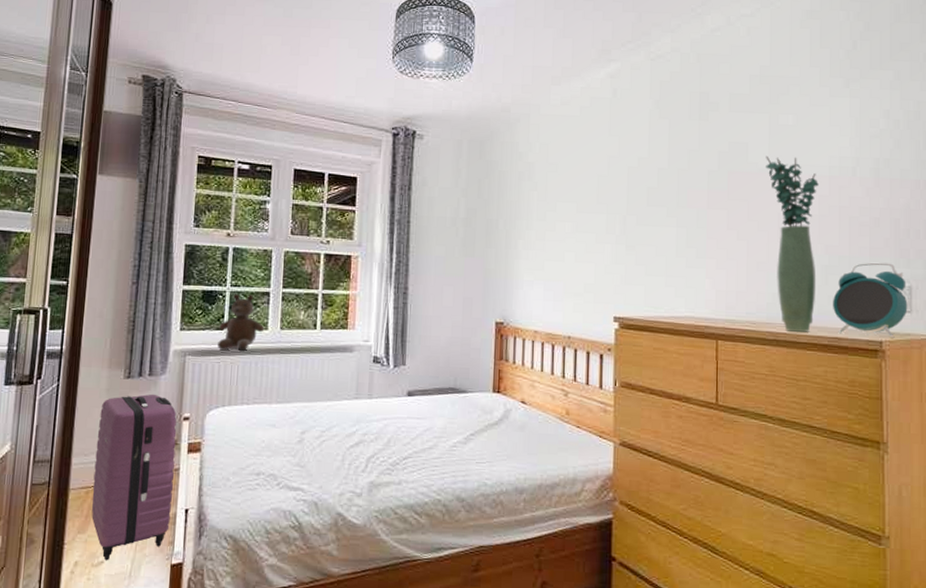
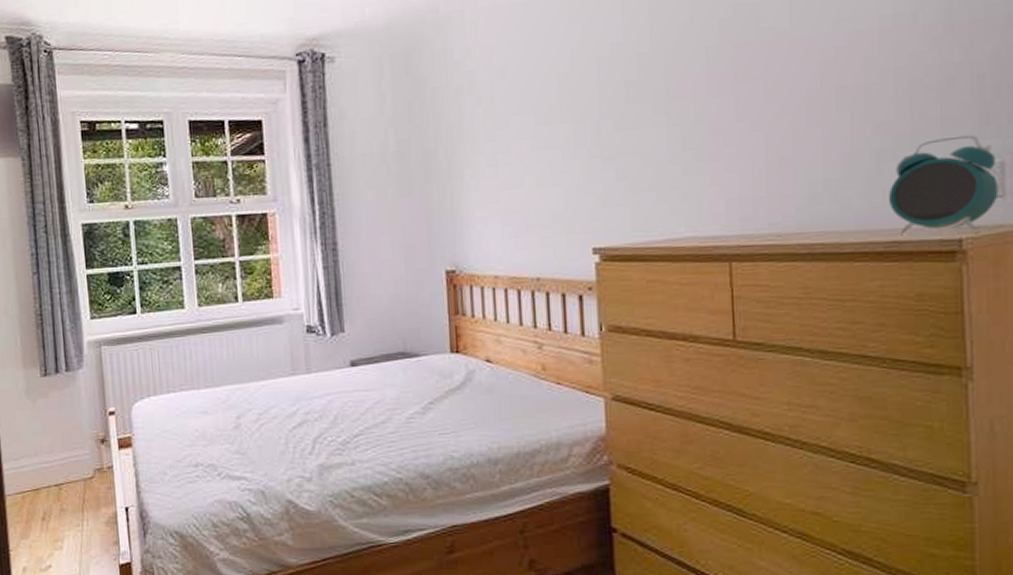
suitcase: present [91,394,177,561] -> none [22,390,112,565]
teddy bear: present [218,294,265,351] -> none [131,271,181,335]
vase: present [766,155,819,332] -> none [786,10,865,241]

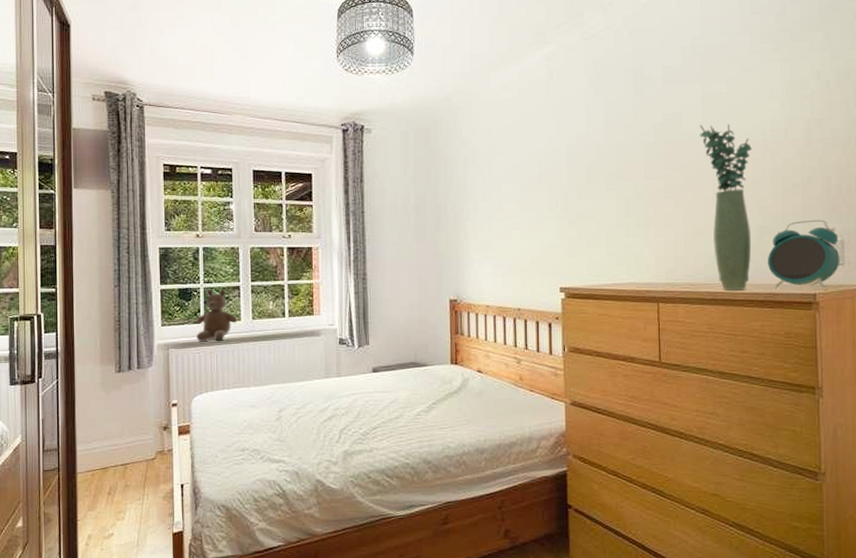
teddy bear: none [131,271,181,335] -> present [196,290,238,341]
vase: none [786,10,865,241] -> present [700,123,752,290]

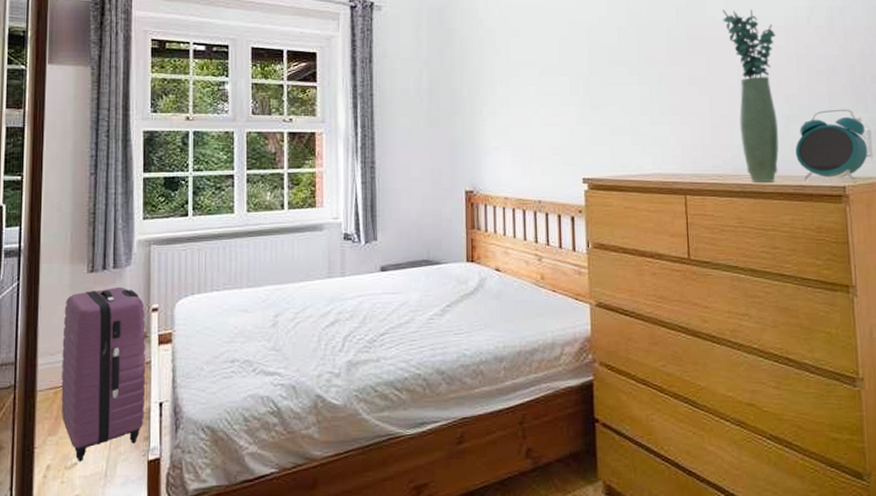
suitcase: none [96,384,169,533] -> present [61,286,146,462]
teddy bear: present [196,290,238,341] -> none [183,178,231,236]

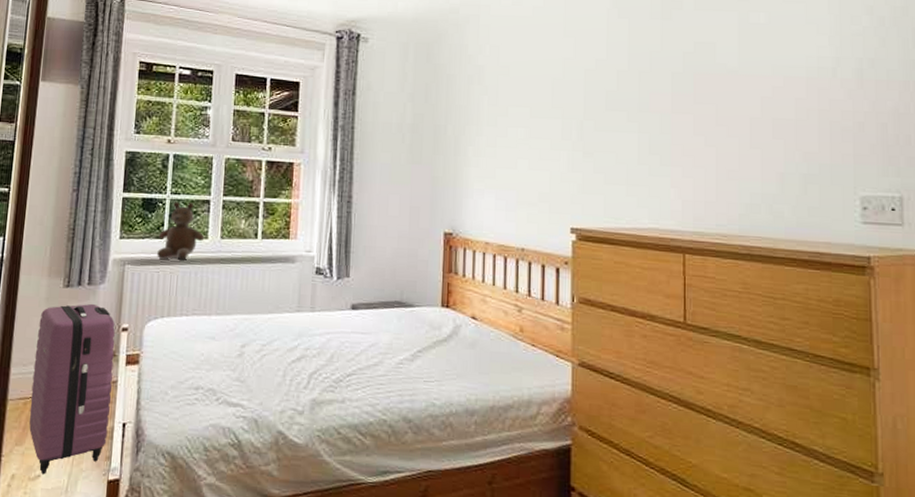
teddy bear: none [183,178,231,236] -> present [157,202,205,260]
vase: present [722,9,779,182] -> none [735,56,795,246]
alarm clock: present [796,109,868,182] -> none [813,170,899,253]

